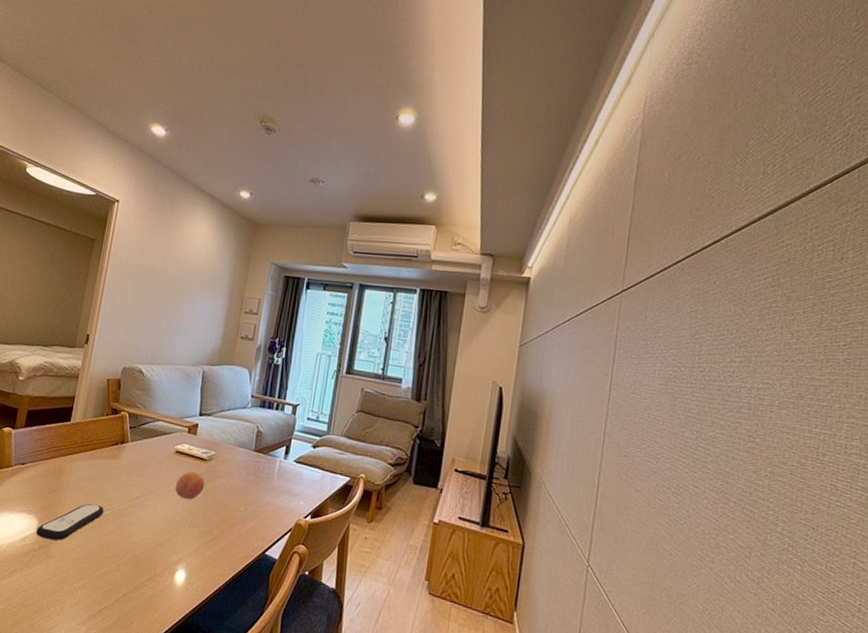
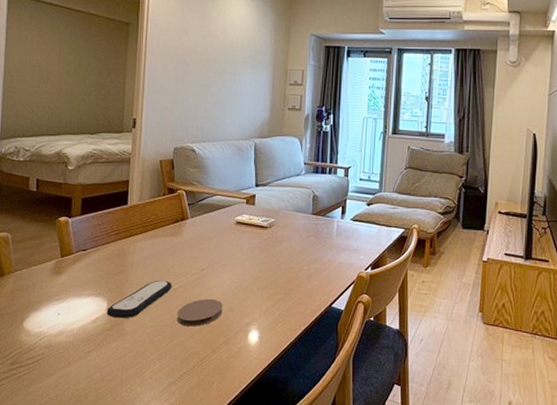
coaster: none [104,529,153,558] -> present [177,298,223,327]
fruit: present [175,471,205,499] -> none [239,239,268,265]

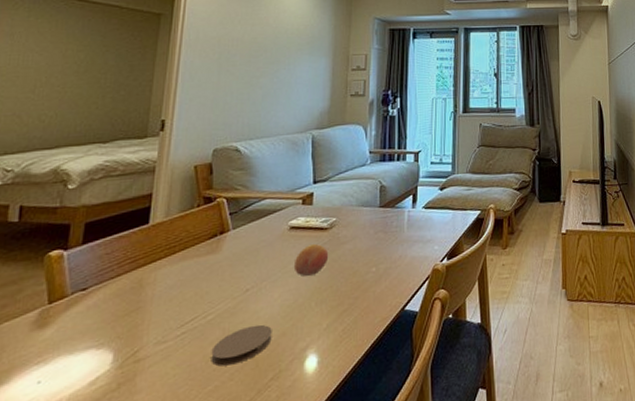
remote control: present [106,280,172,319] -> none [111,311,206,373]
fruit: none [239,239,268,265] -> present [293,244,329,276]

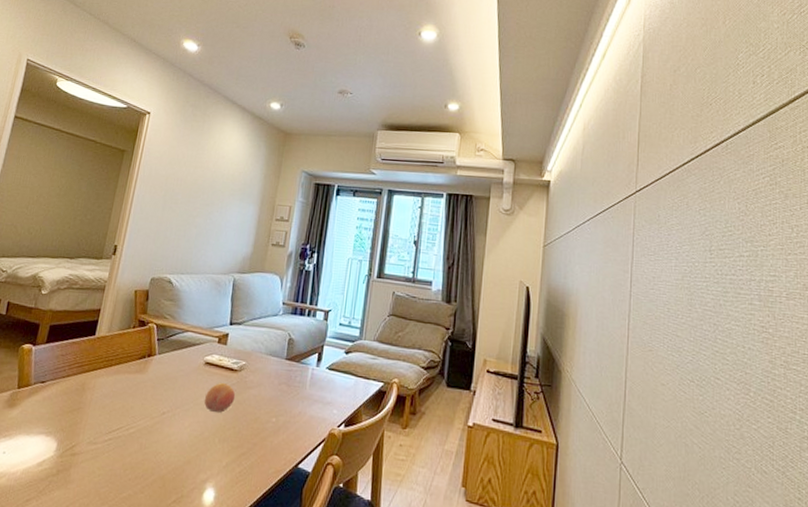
coaster: present [211,324,272,367] -> none [128,447,180,479]

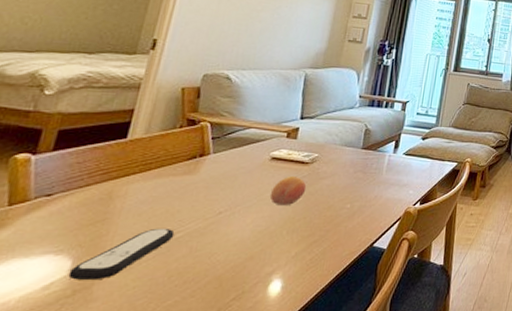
remote control: none [54,421,129,464] -> present [68,228,175,281]

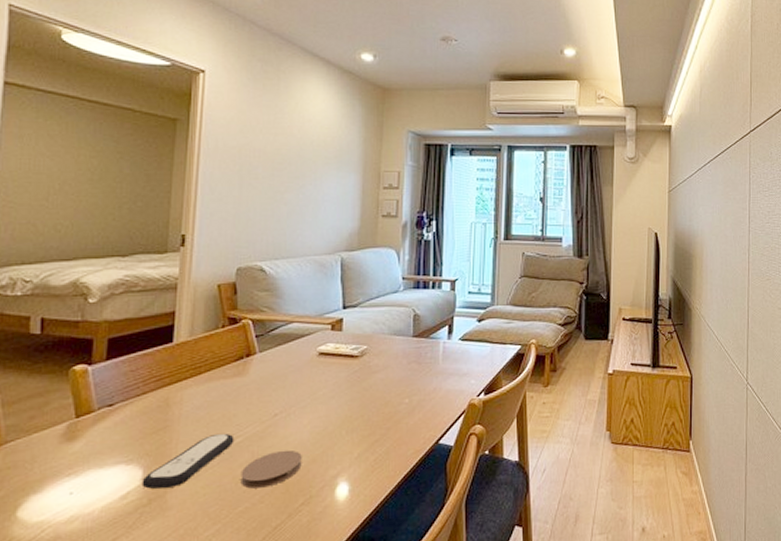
coaster: none [173,246,241,283] -> present [240,449,302,489]
fruit: present [269,177,307,205] -> none [323,372,360,404]

